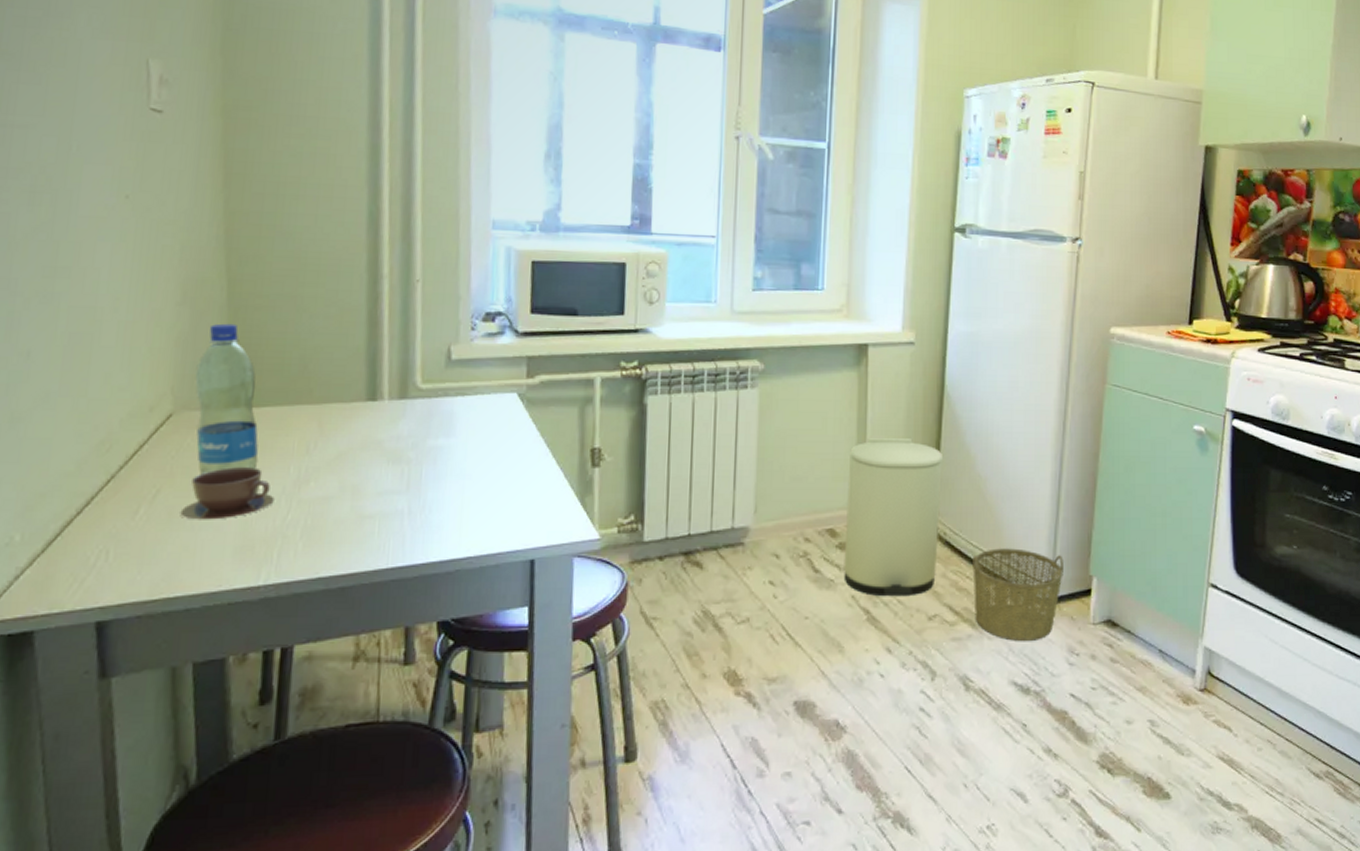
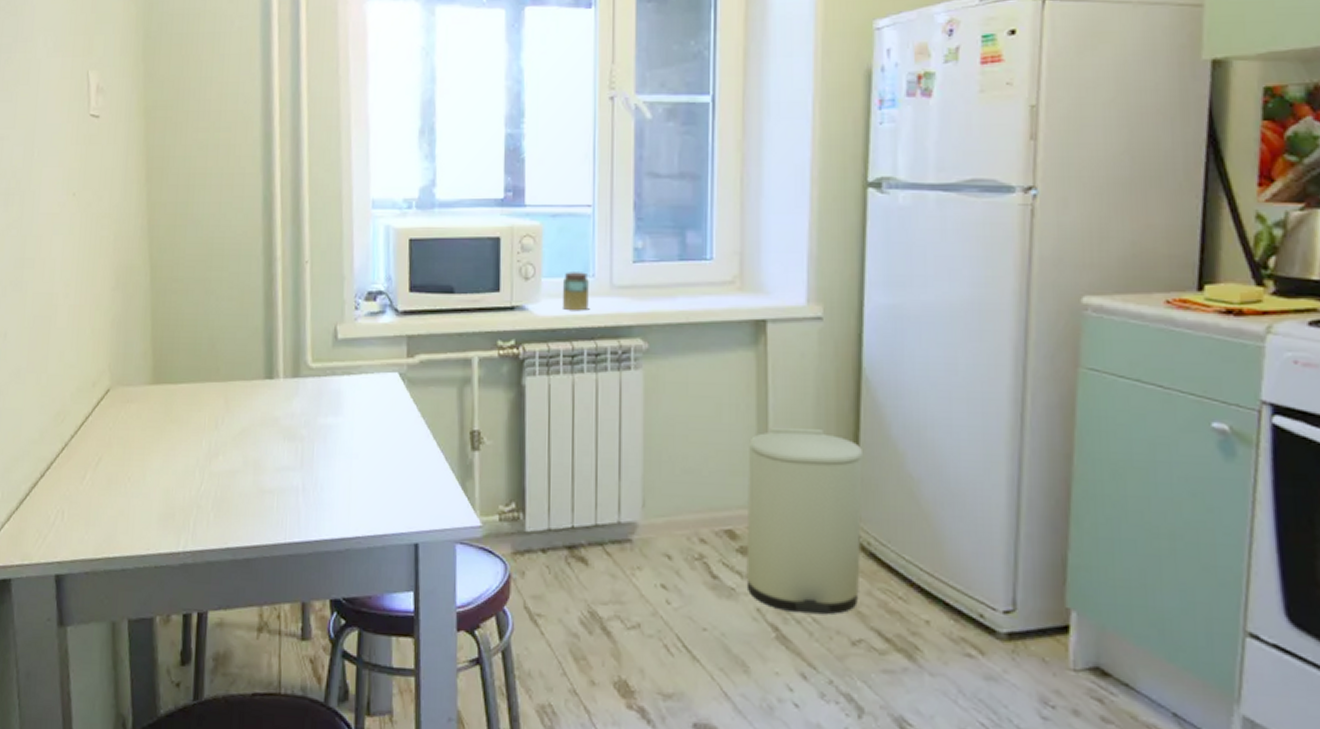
teacup: present [180,467,275,520] -> none [117,439,190,488]
bottle: present [194,323,259,475] -> none [126,306,177,446]
peanut butter: none [686,297,711,335] -> present [563,272,589,311]
basket: present [971,548,1063,641] -> none [904,565,1029,684]

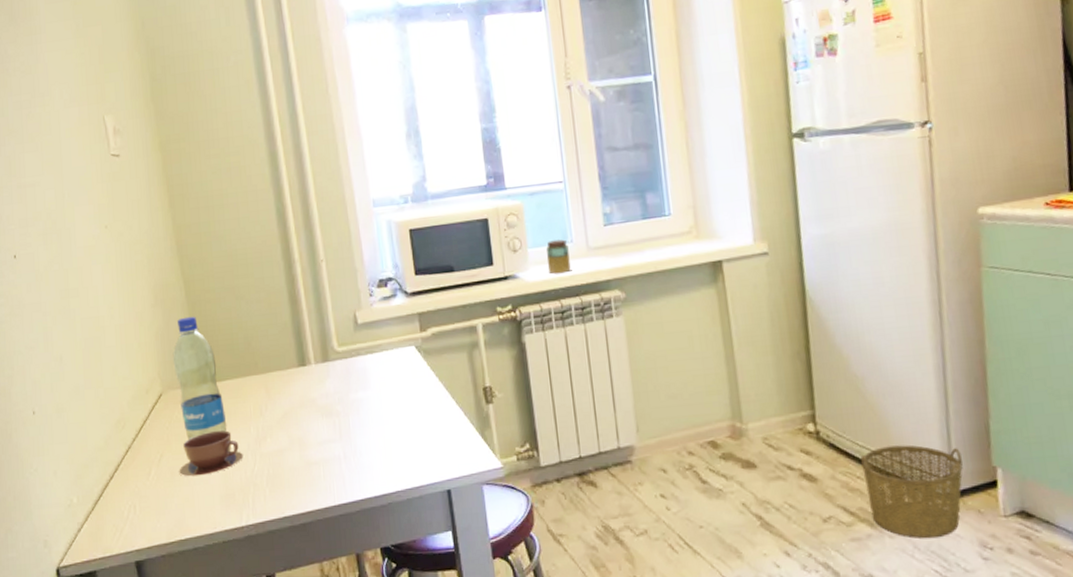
teacup: none [117,439,190,488] -> present [179,430,243,477]
bottle: none [126,306,177,446] -> present [172,316,227,441]
pedal bin: present [746,428,864,615] -> none [719,347,825,502]
basket: none [904,565,1029,684] -> present [860,445,963,538]

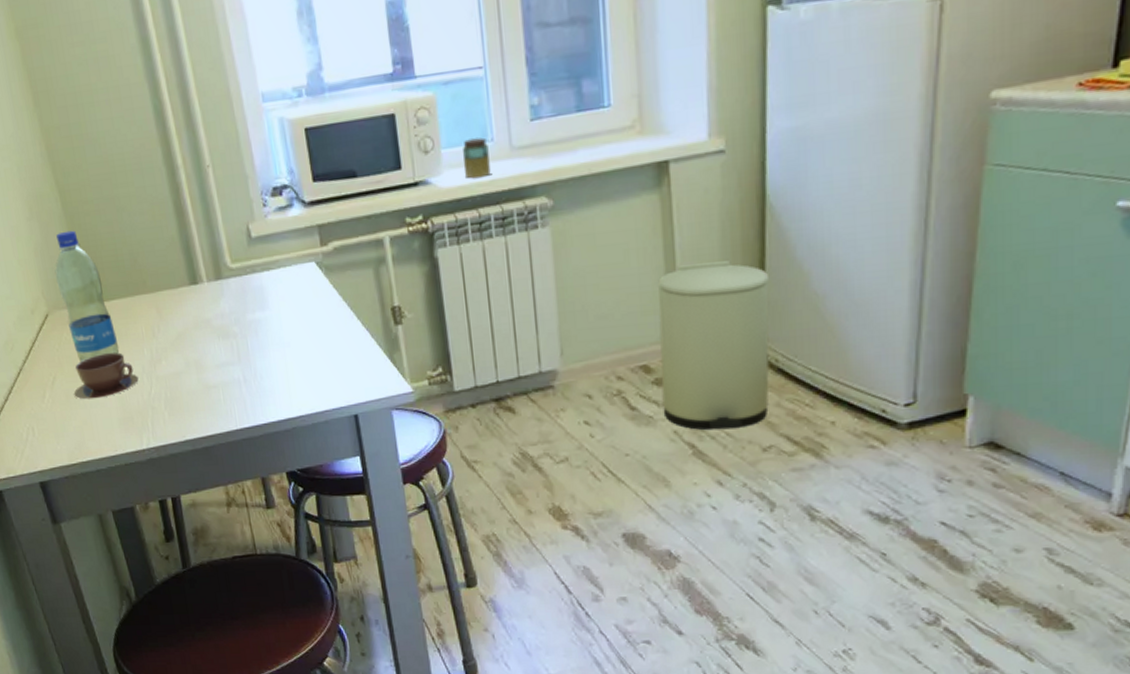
pedal bin: none [719,347,825,502] -> present [658,261,770,430]
basket: present [860,445,963,538] -> none [811,370,929,469]

